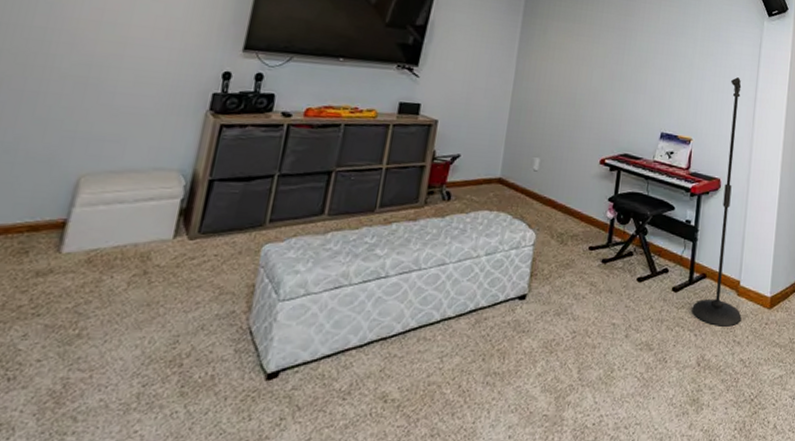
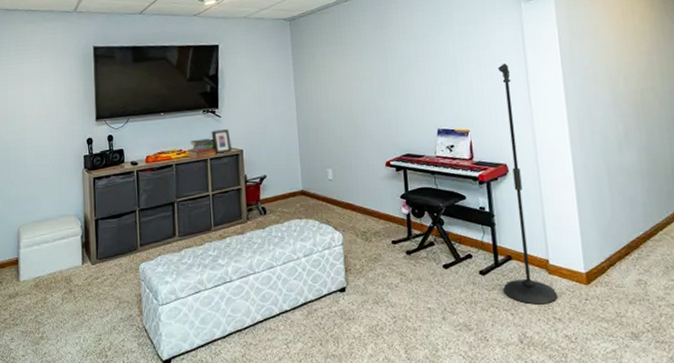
books: none [362,98,404,123] -> present [186,139,216,160]
picture frame: none [400,91,426,121] -> present [211,129,232,155]

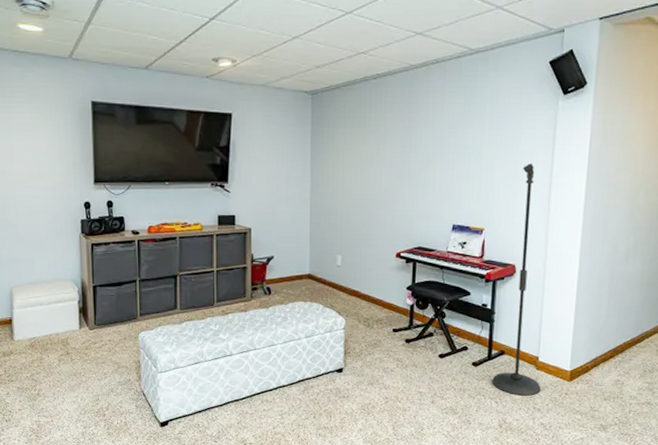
books: present [186,139,216,160] -> none [191,213,222,234]
picture frame: present [211,129,232,155] -> none [219,205,239,231]

